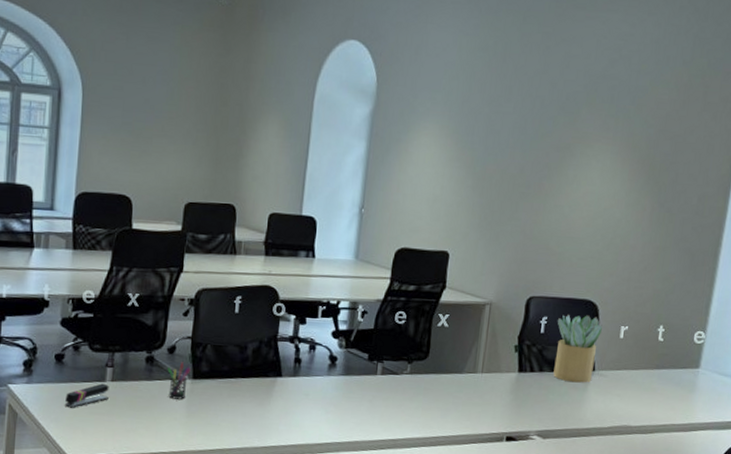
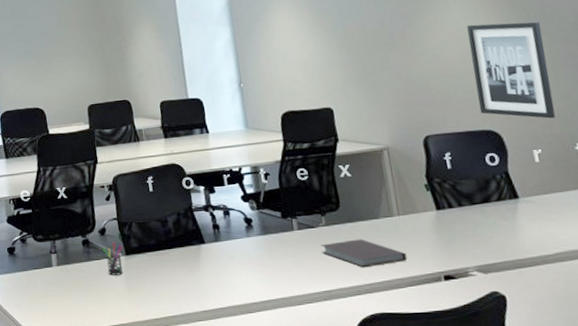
stapler: present [64,383,109,408] -> none [22,269,58,294]
notebook: none [398,391,479,421] -> present [320,239,408,268]
potted plant: present [553,315,602,383] -> none [461,144,519,213]
wall art: none [586,189,667,298] -> present [467,22,555,119]

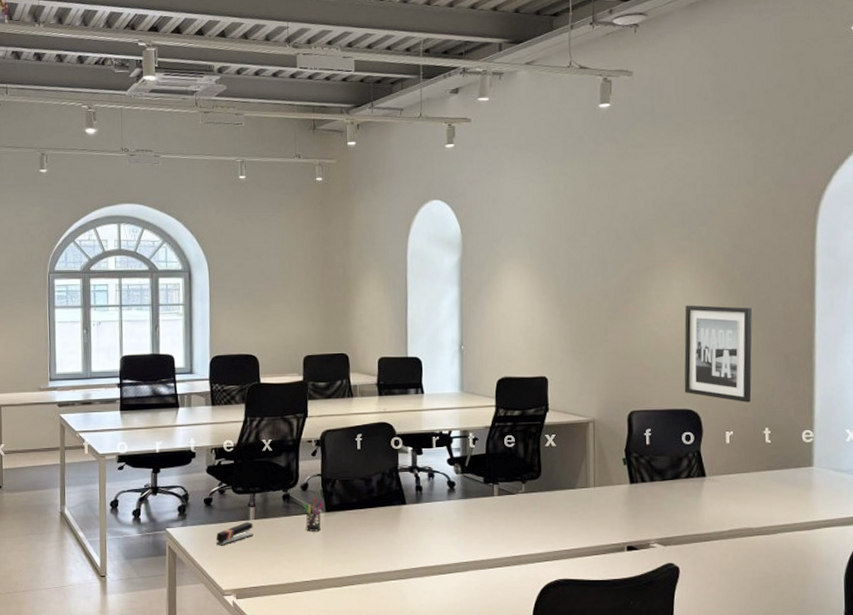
stapler: none [22,269,58,294] -> present [215,522,253,546]
notebook: present [320,239,408,268] -> none [517,507,596,536]

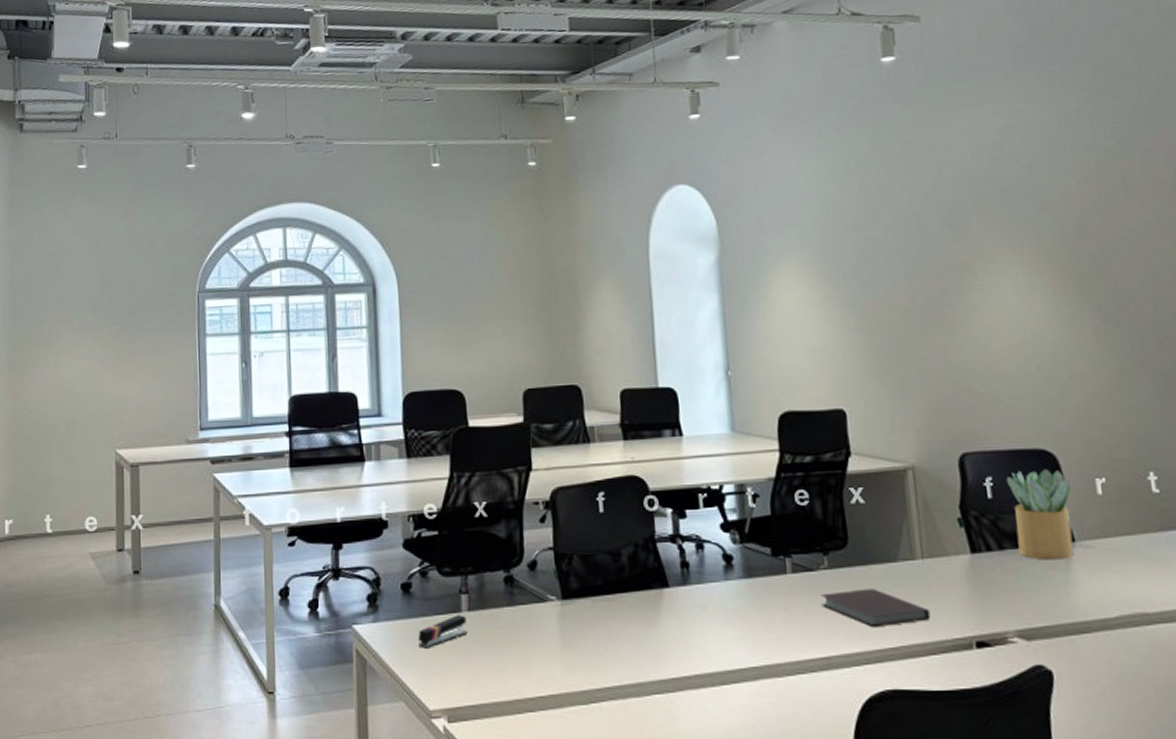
pen holder: present [303,497,323,532] -> none [531,579,558,627]
notebook: none [517,507,596,536] -> present [820,588,931,628]
potted plant: none [661,424,707,489] -> present [1006,469,1074,560]
wall art: present [684,305,752,403] -> none [1020,308,1125,438]

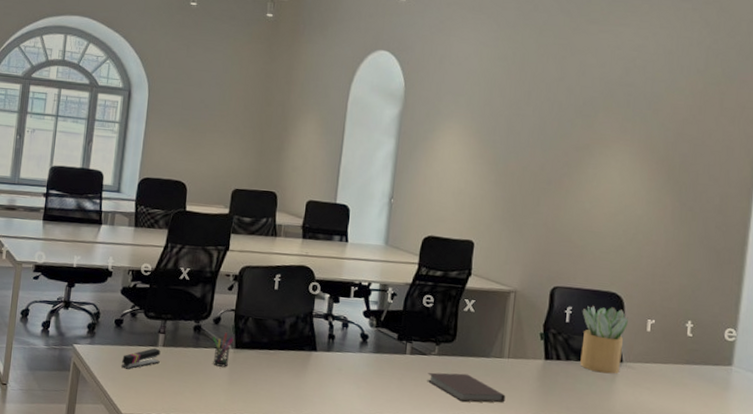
pen holder: none [531,579,558,627] -> present [213,332,234,367]

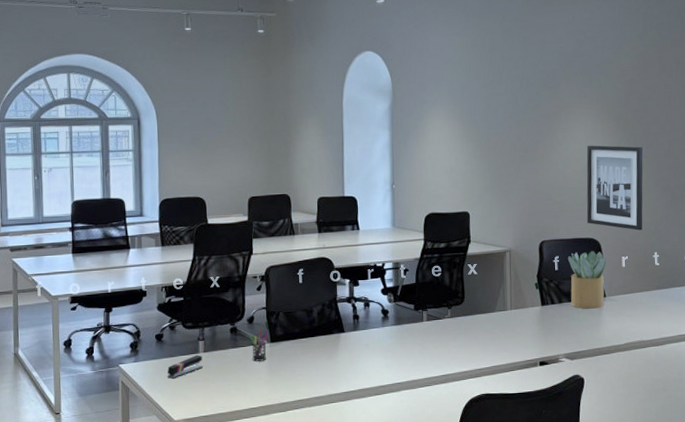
notebook: present [427,372,506,403] -> none [444,329,513,355]
wall art: none [610,187,688,293] -> present [586,145,643,231]

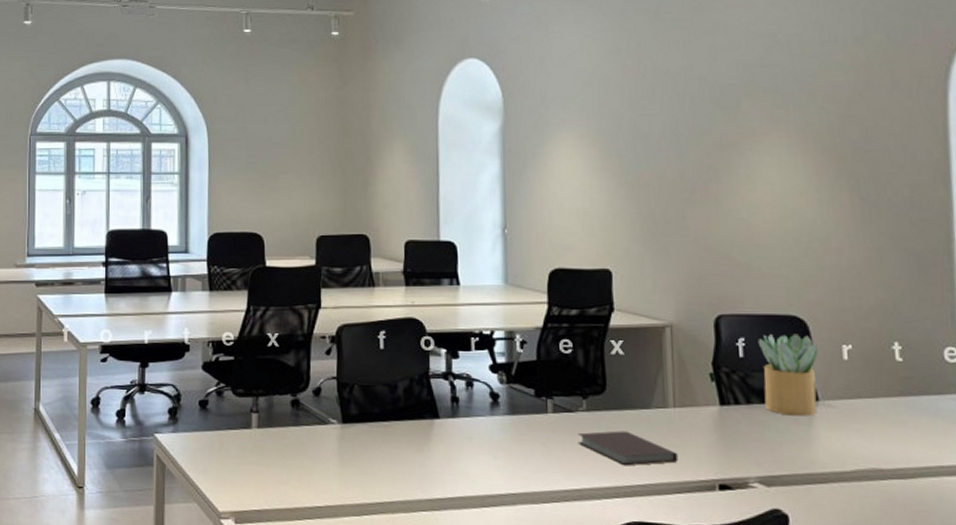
stapler: present [167,355,203,379] -> none [211,430,256,458]
pen holder: present [249,329,268,362] -> none [314,405,339,446]
notebook: none [444,329,513,355] -> present [577,430,679,466]
wall art: present [586,145,643,231] -> none [782,187,874,309]

